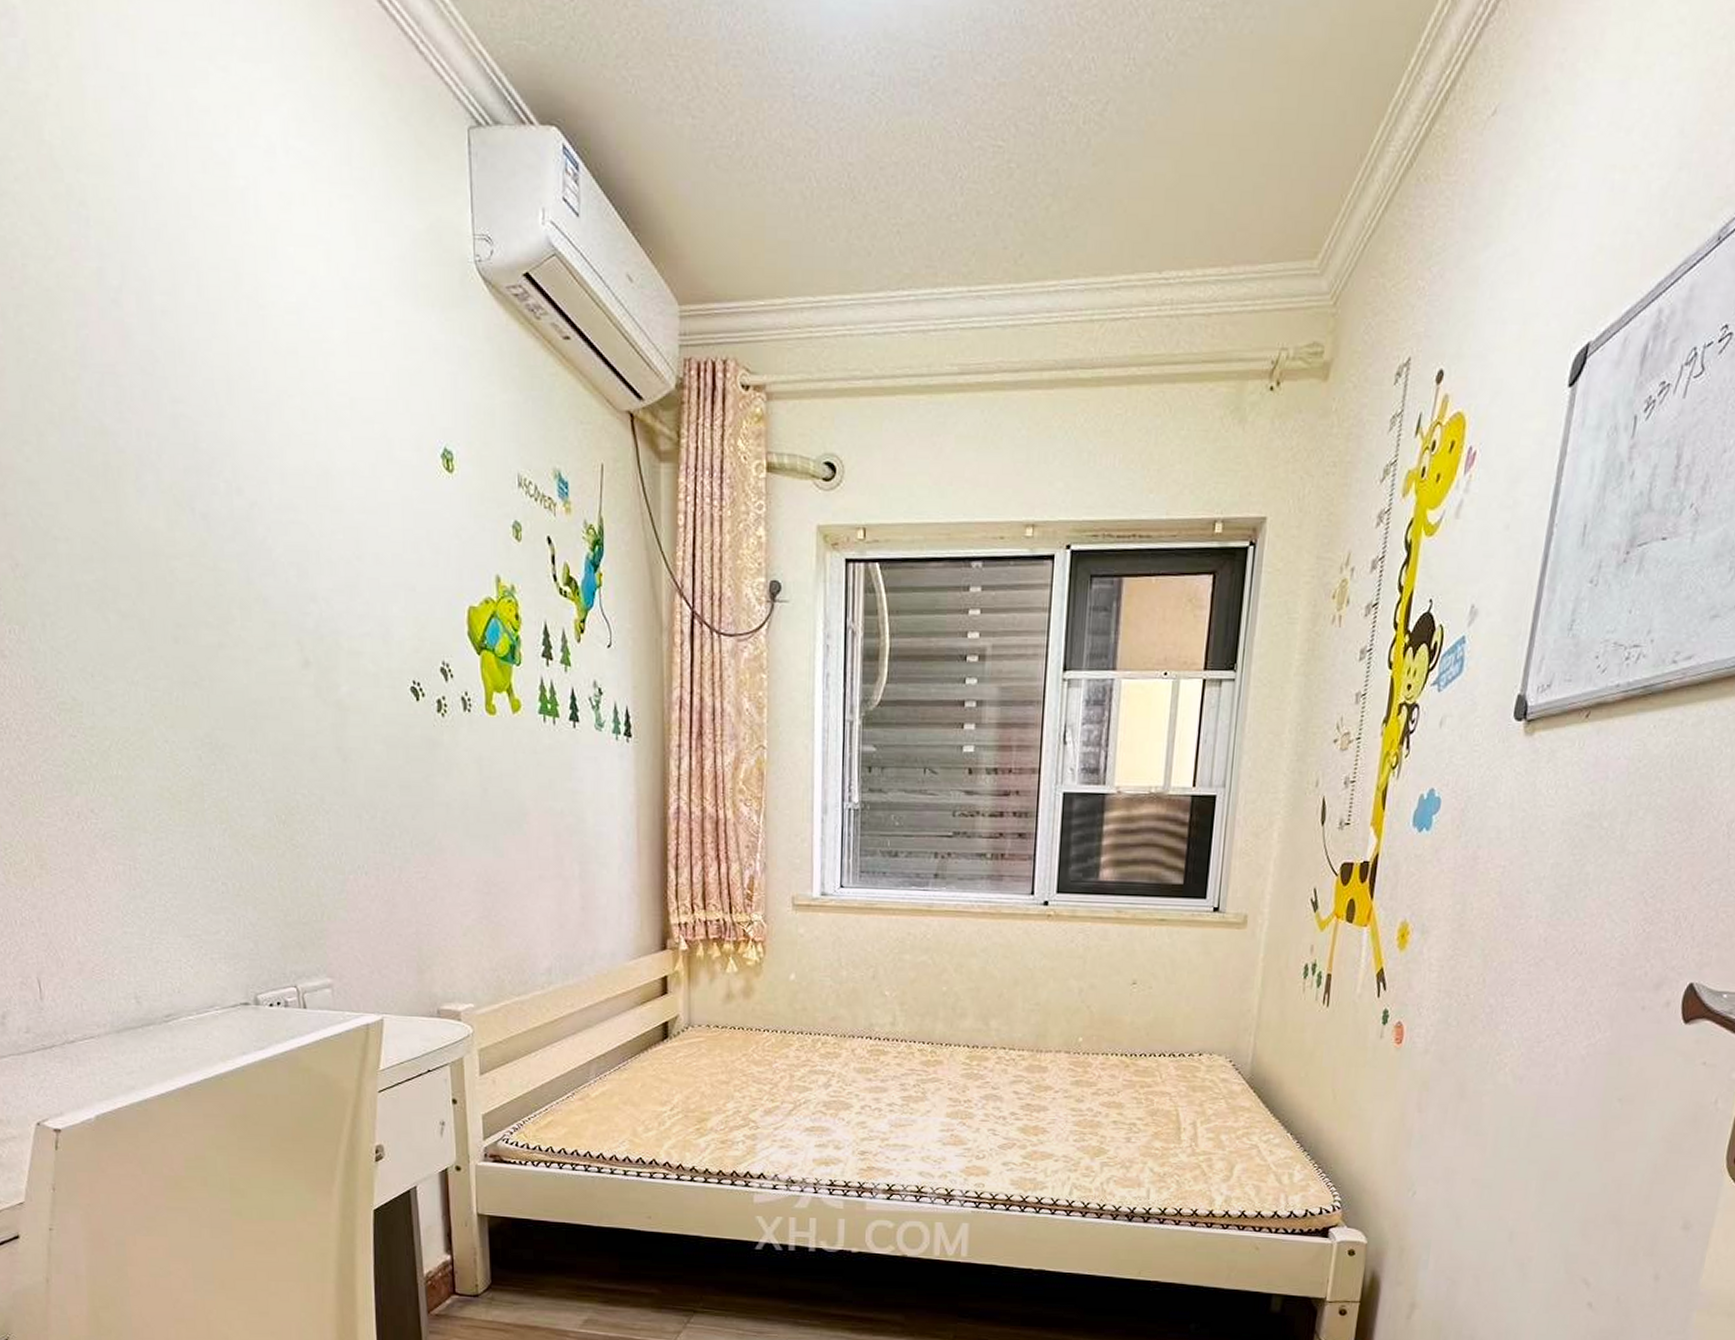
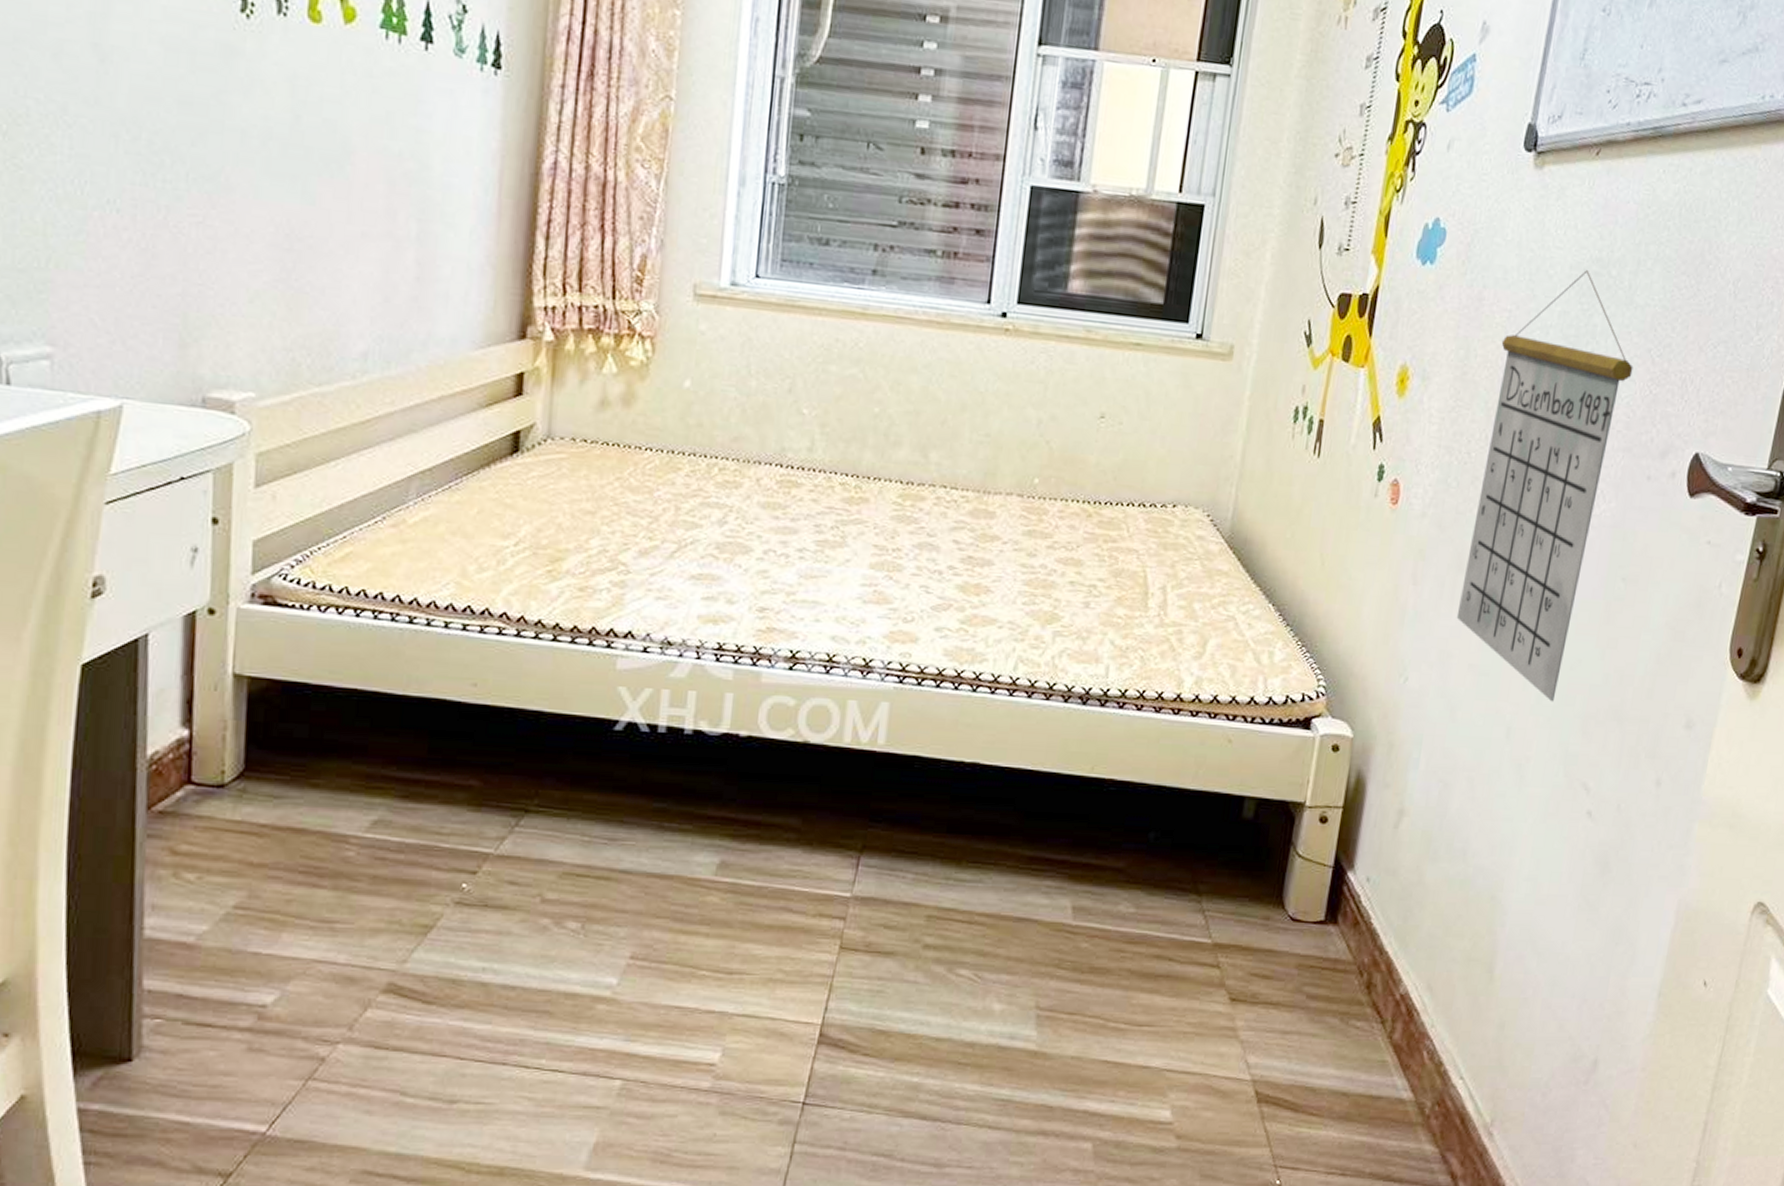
calendar: none [1459,824,1626,1210] -> present [1456,270,1633,702]

